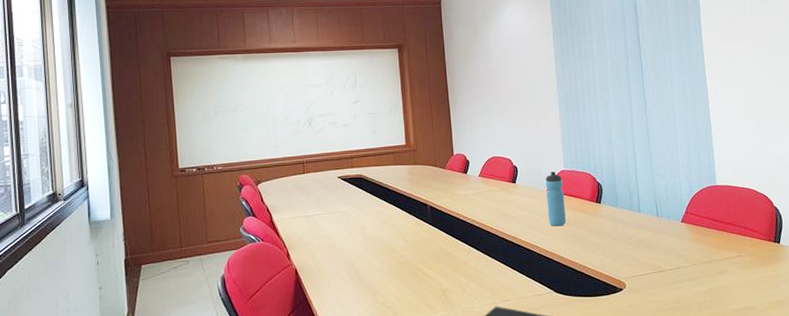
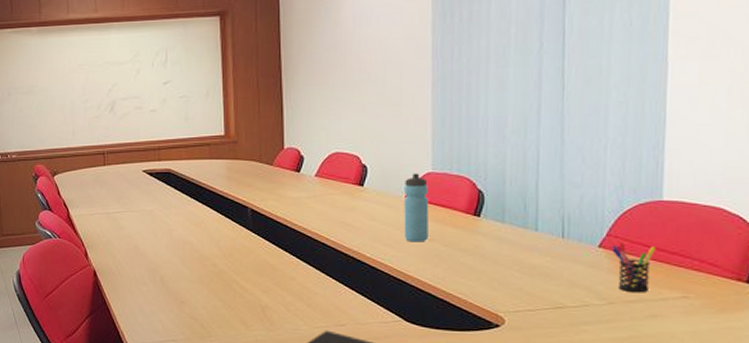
pen holder: none [690,218,717,255] -> present [612,242,656,293]

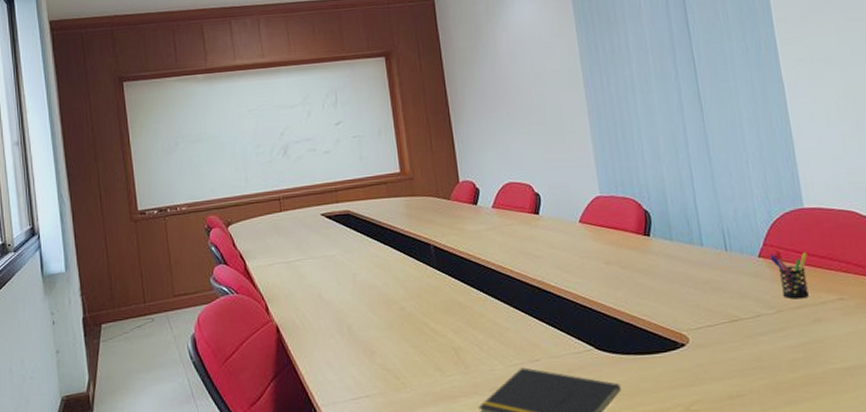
water bottle: present [403,173,429,242] -> none [576,198,606,267]

